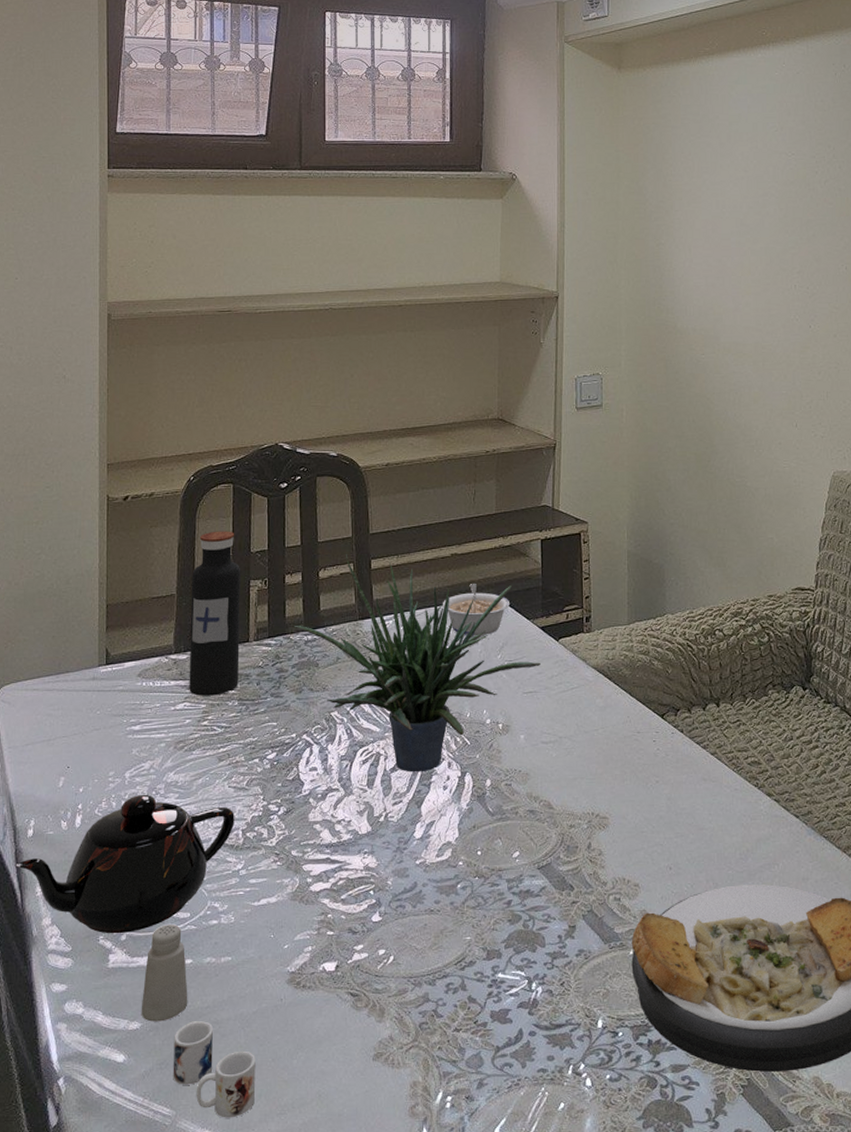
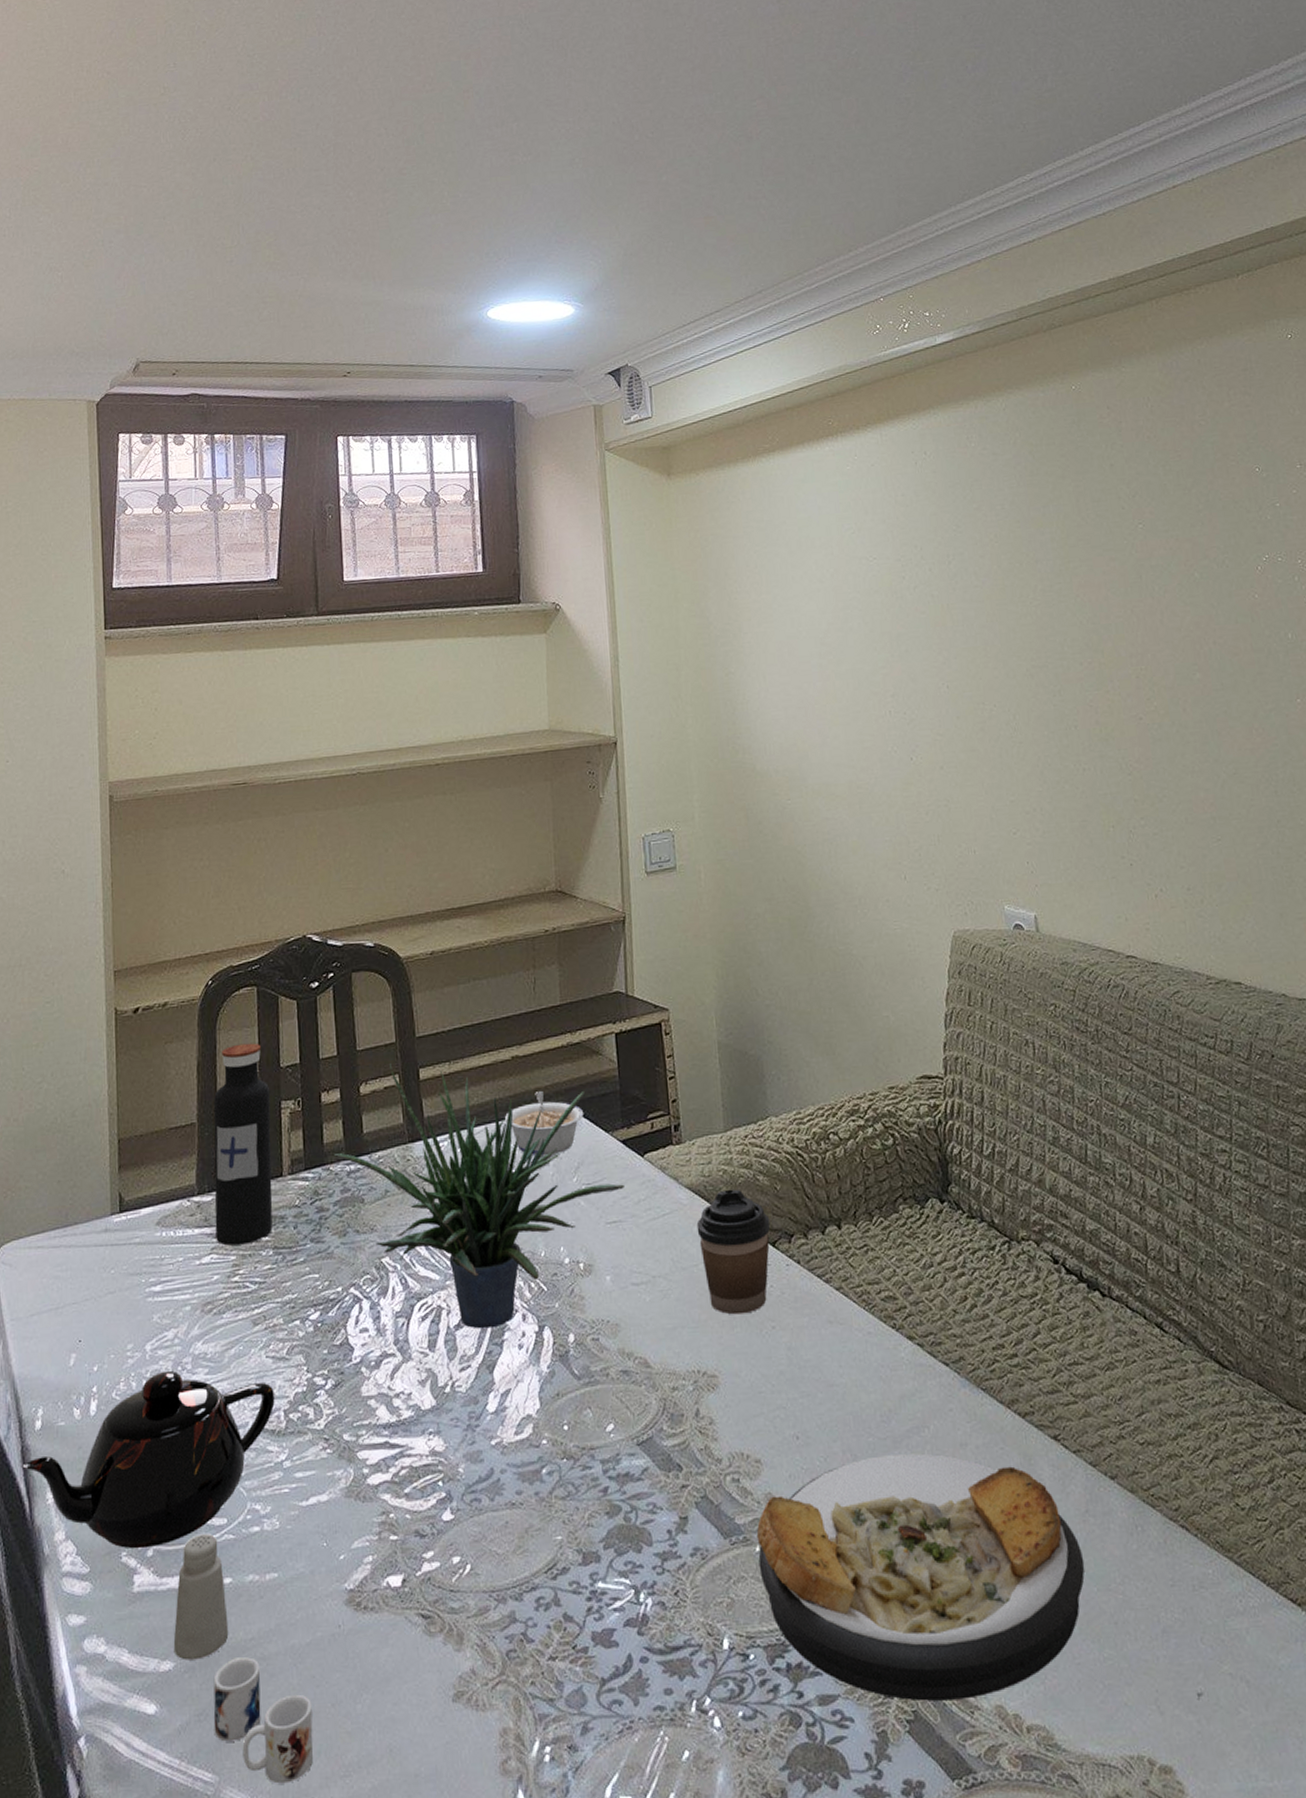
coffee cup: none [599,670,661,770] -> present [696,1189,771,1315]

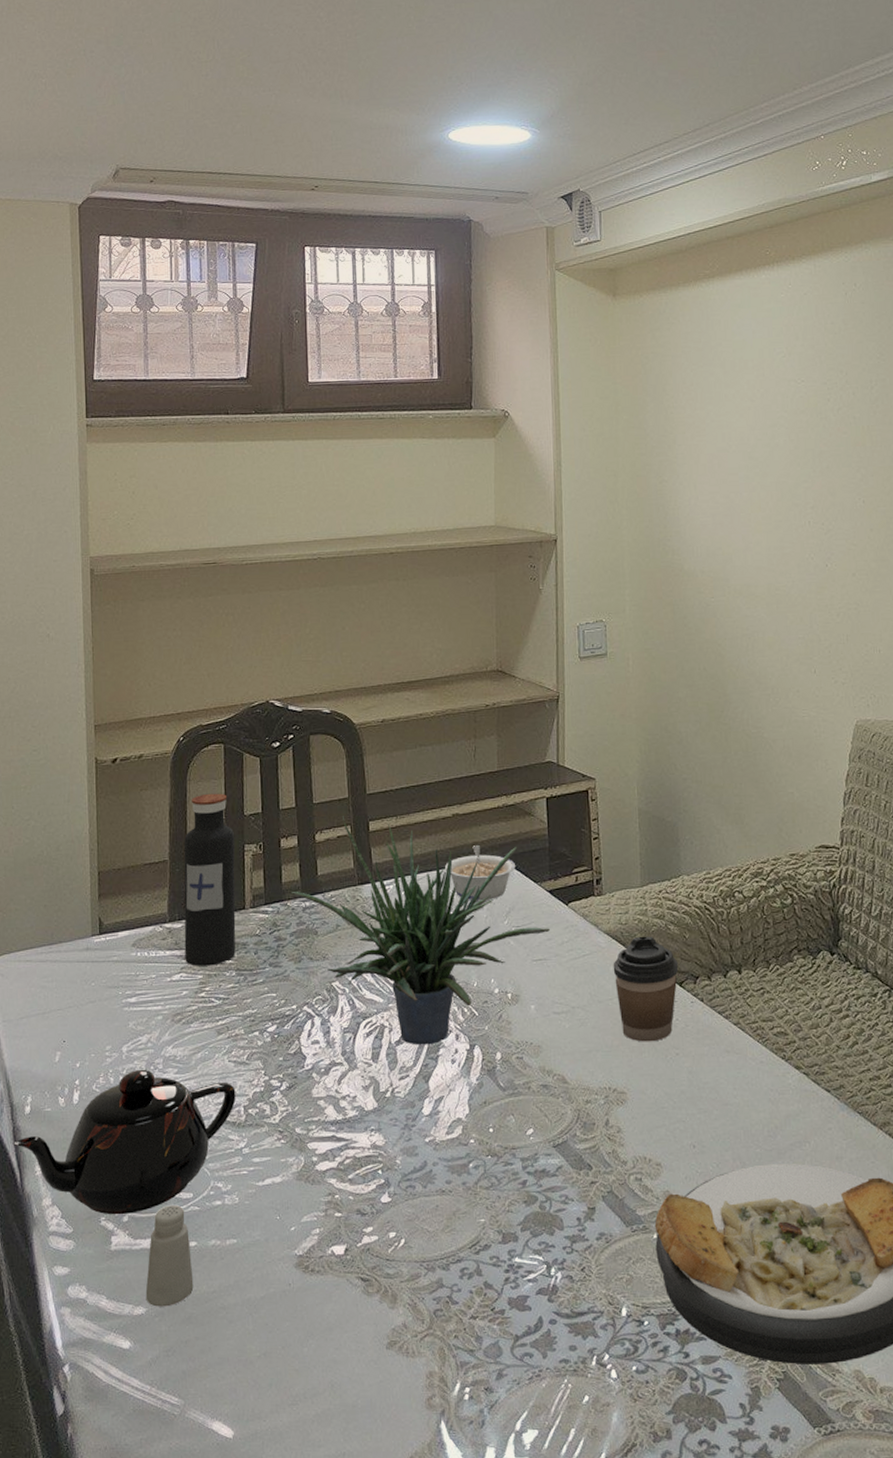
mug: present [213,1657,314,1784] -> none [180,1306,266,1408]

